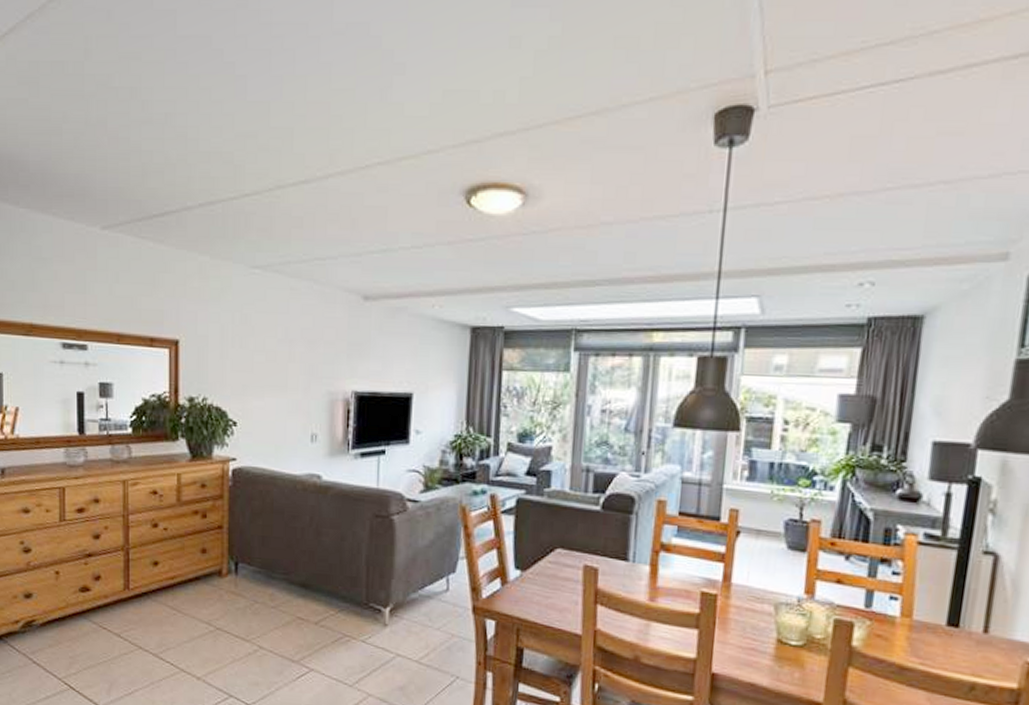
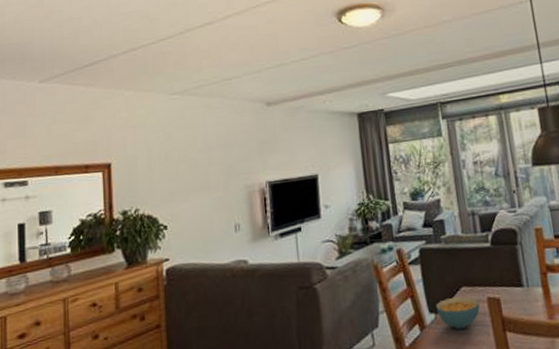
cereal bowl: none [523,557,573,592] -> present [436,296,480,329]

